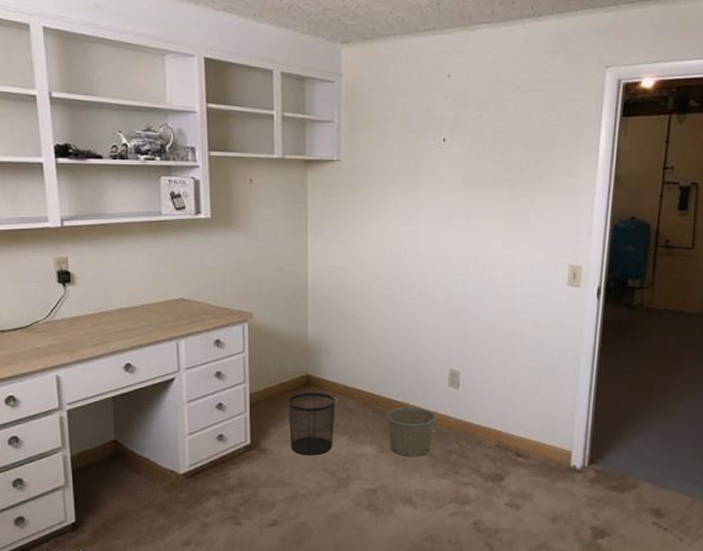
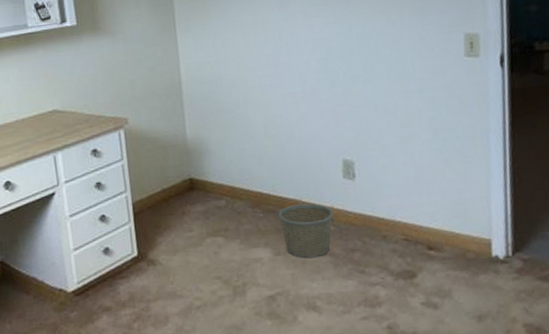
waste bin: present [288,392,335,456] -> none [172,195,225,265]

